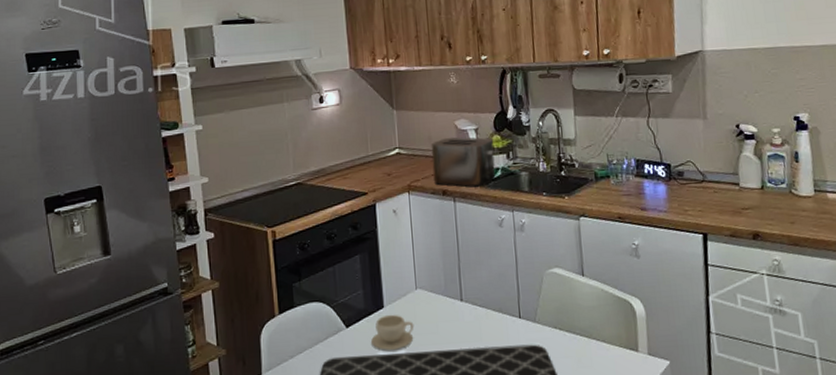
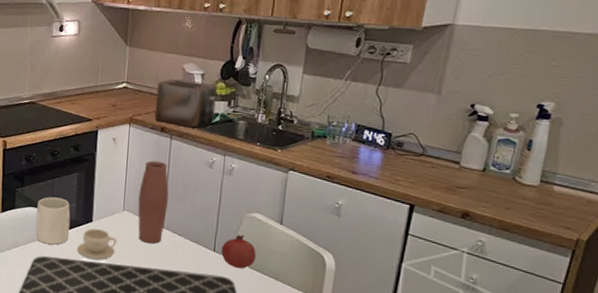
mug: none [318,286,360,343] -> present [35,197,71,245]
vase: none [429,227,463,321] -> present [138,160,169,244]
fruit: none [527,293,564,333] -> present [221,234,256,269]

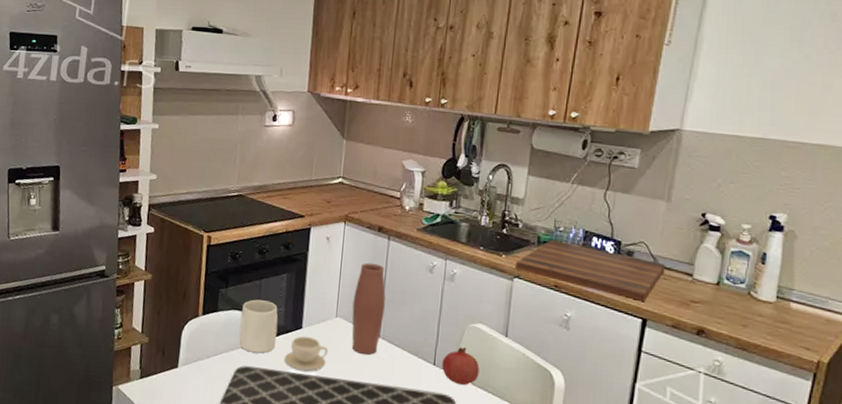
toaster: present [154,79,217,129] -> none [371,175,438,230]
cutting board: none [290,133,434,190] -> present [515,239,665,303]

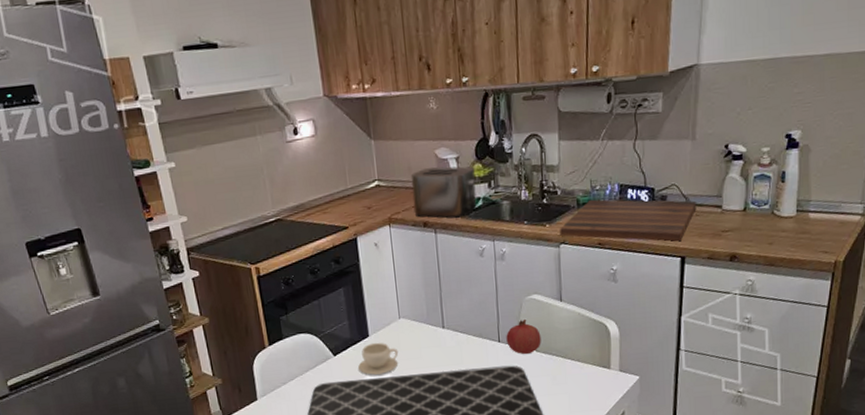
mug: present [239,299,279,354] -> none [306,318,347,370]
vase: present [351,262,386,355] -> none [412,259,445,347]
toaster: none [371,175,438,230] -> present [410,166,477,218]

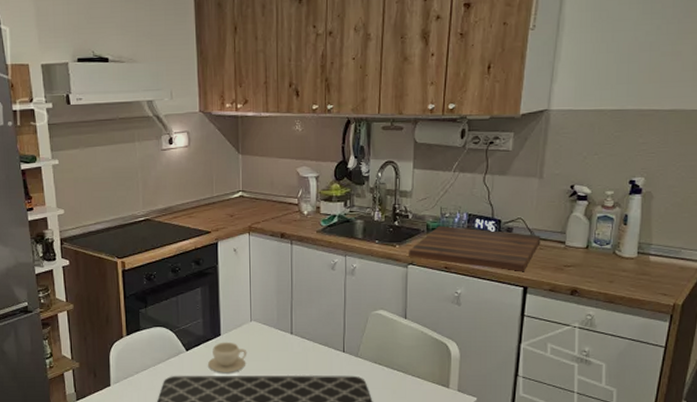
toaster: present [410,166,477,218] -> none [272,184,332,232]
fruit: present [506,318,541,355] -> none [351,332,384,367]

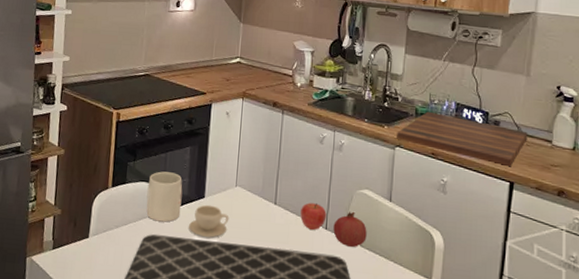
mug: none [162,315,198,363] -> present [146,171,183,222]
fruit: none [317,329,343,355] -> present [300,202,327,231]
fruit: none [351,332,384,367] -> present [333,211,367,248]

